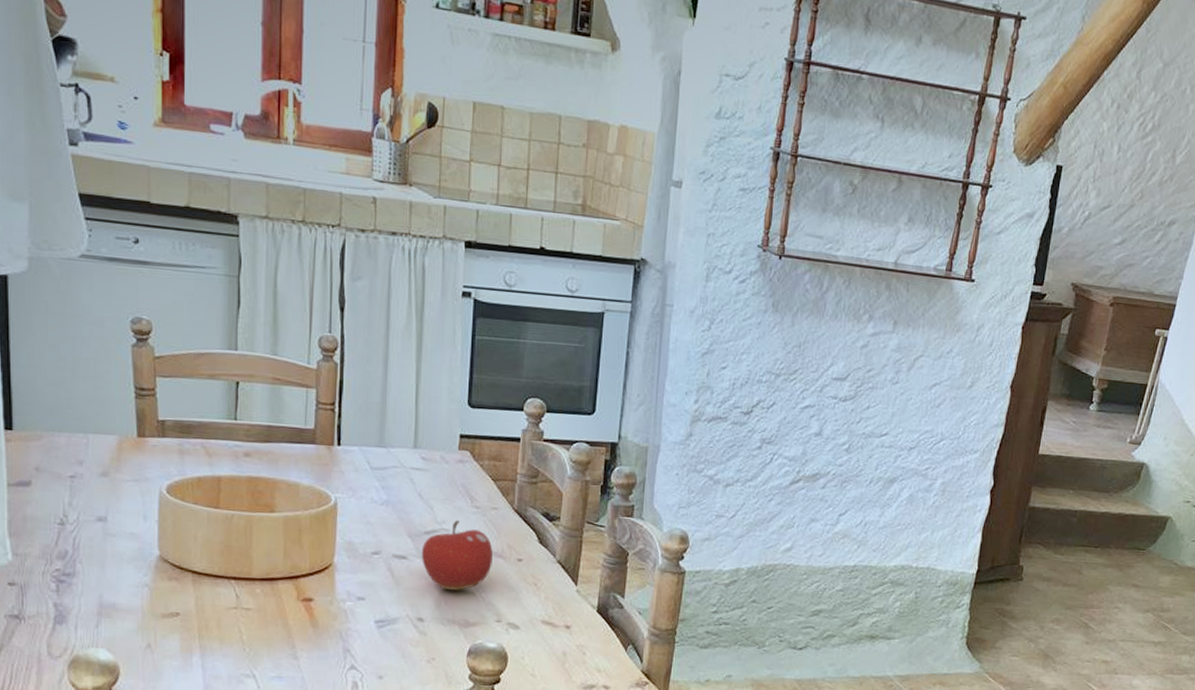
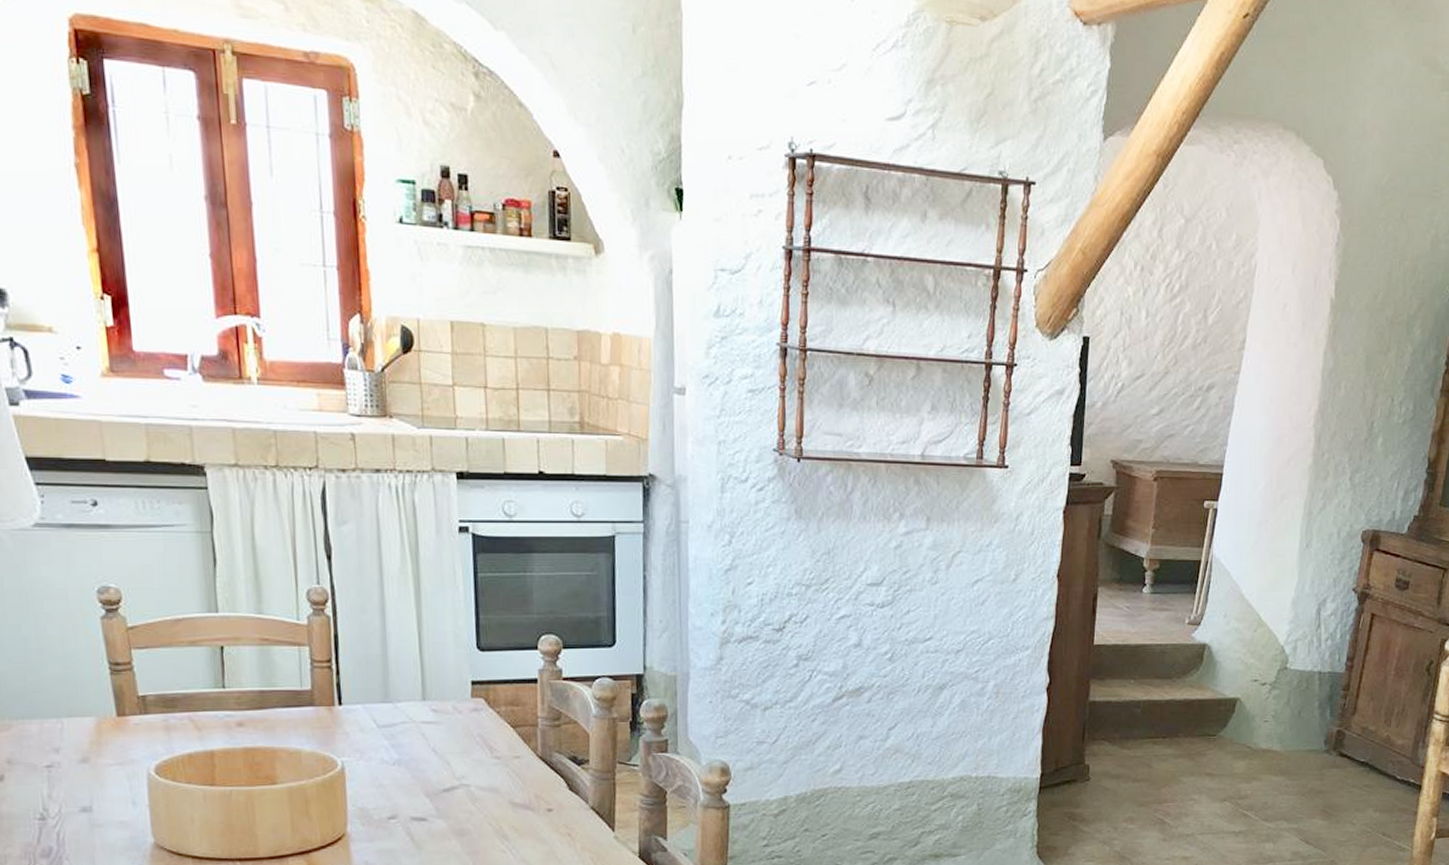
fruit: present [421,519,493,590] -> none [441,773,520,850]

